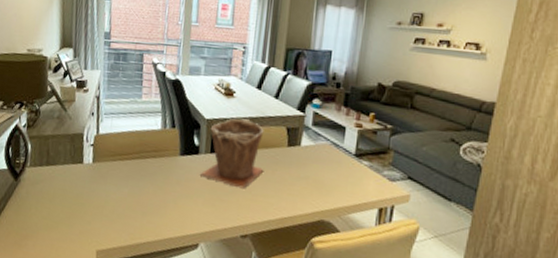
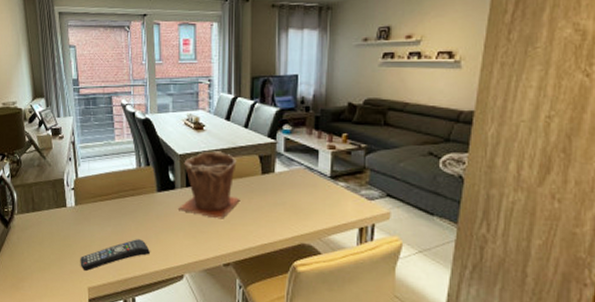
remote control: none [91,202,166,233] -> present [80,239,150,271]

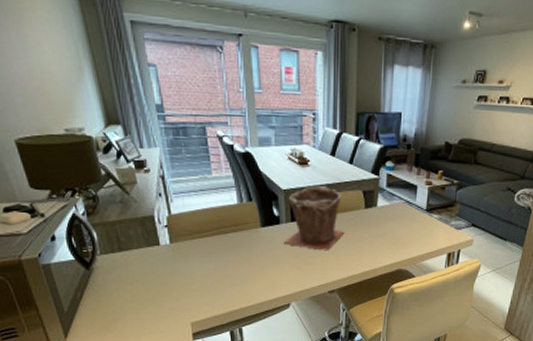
remote control: present [80,239,150,271] -> none [180,273,255,307]

